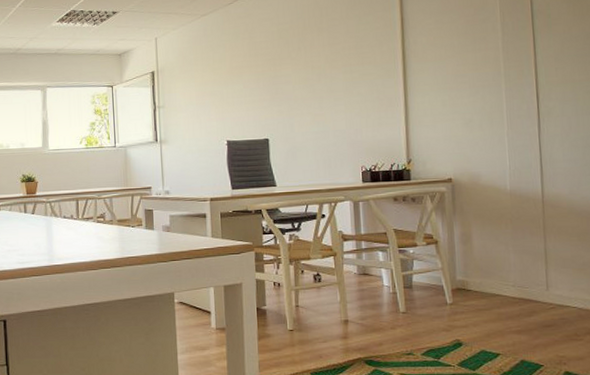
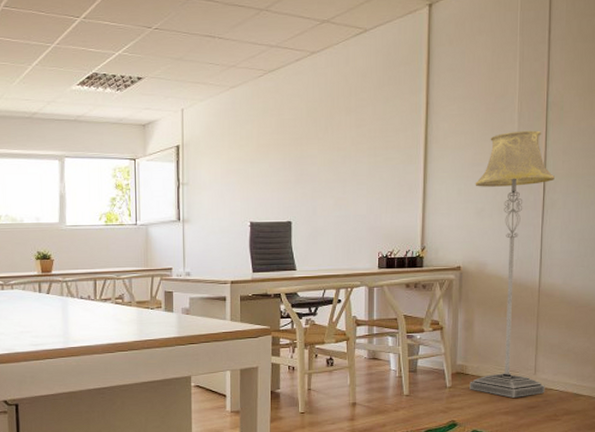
floor lamp: none [460,39,561,315] -> present [470,130,555,398]

